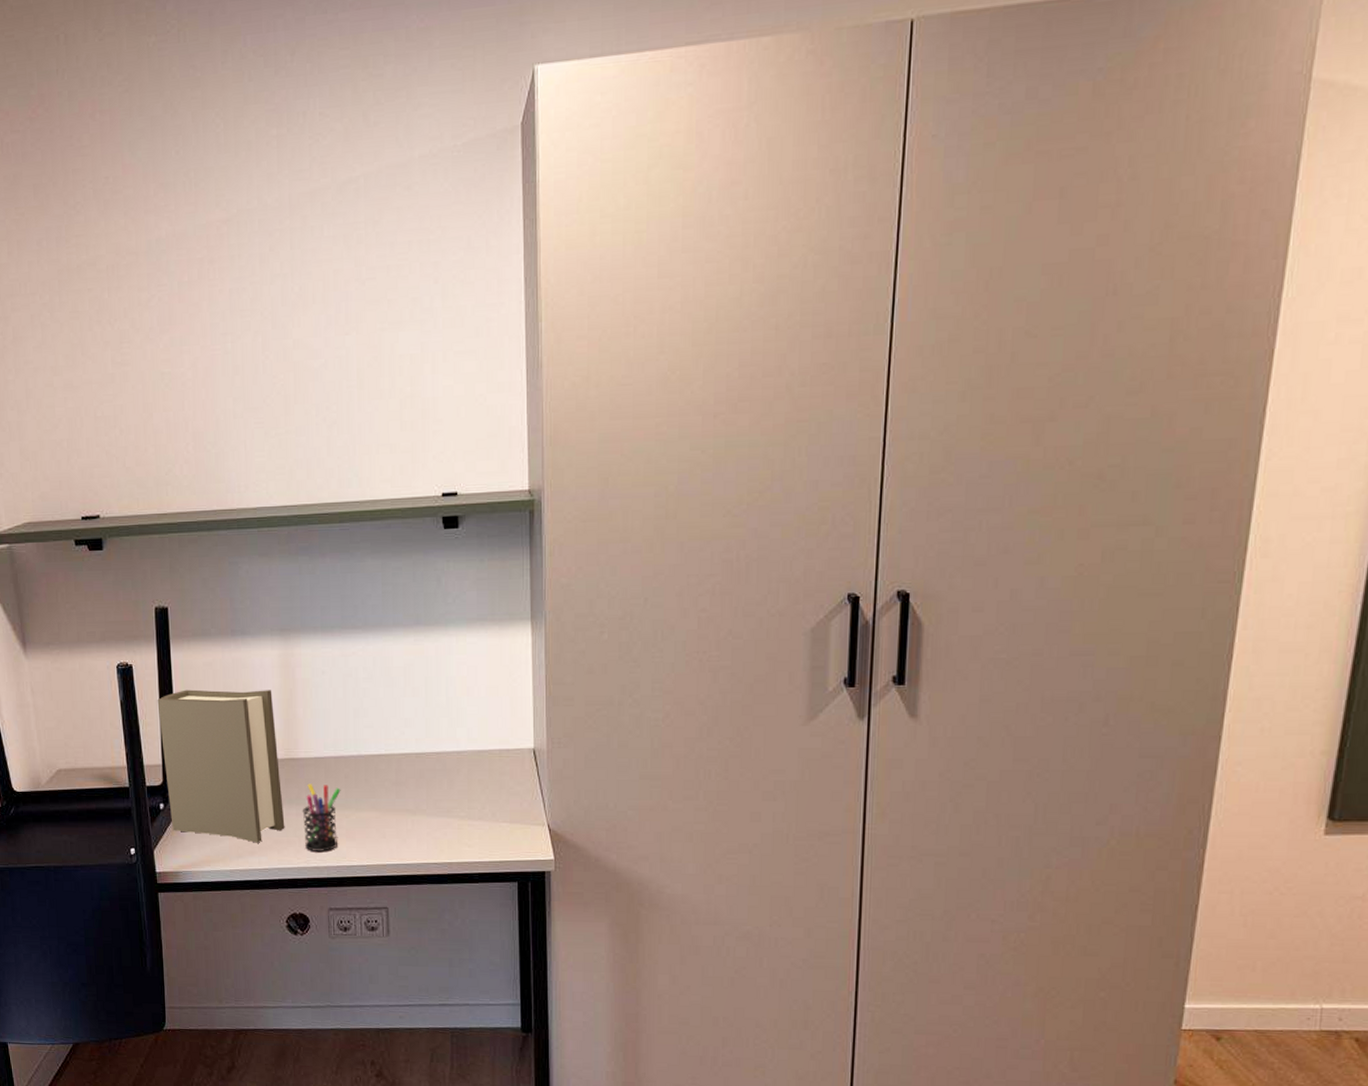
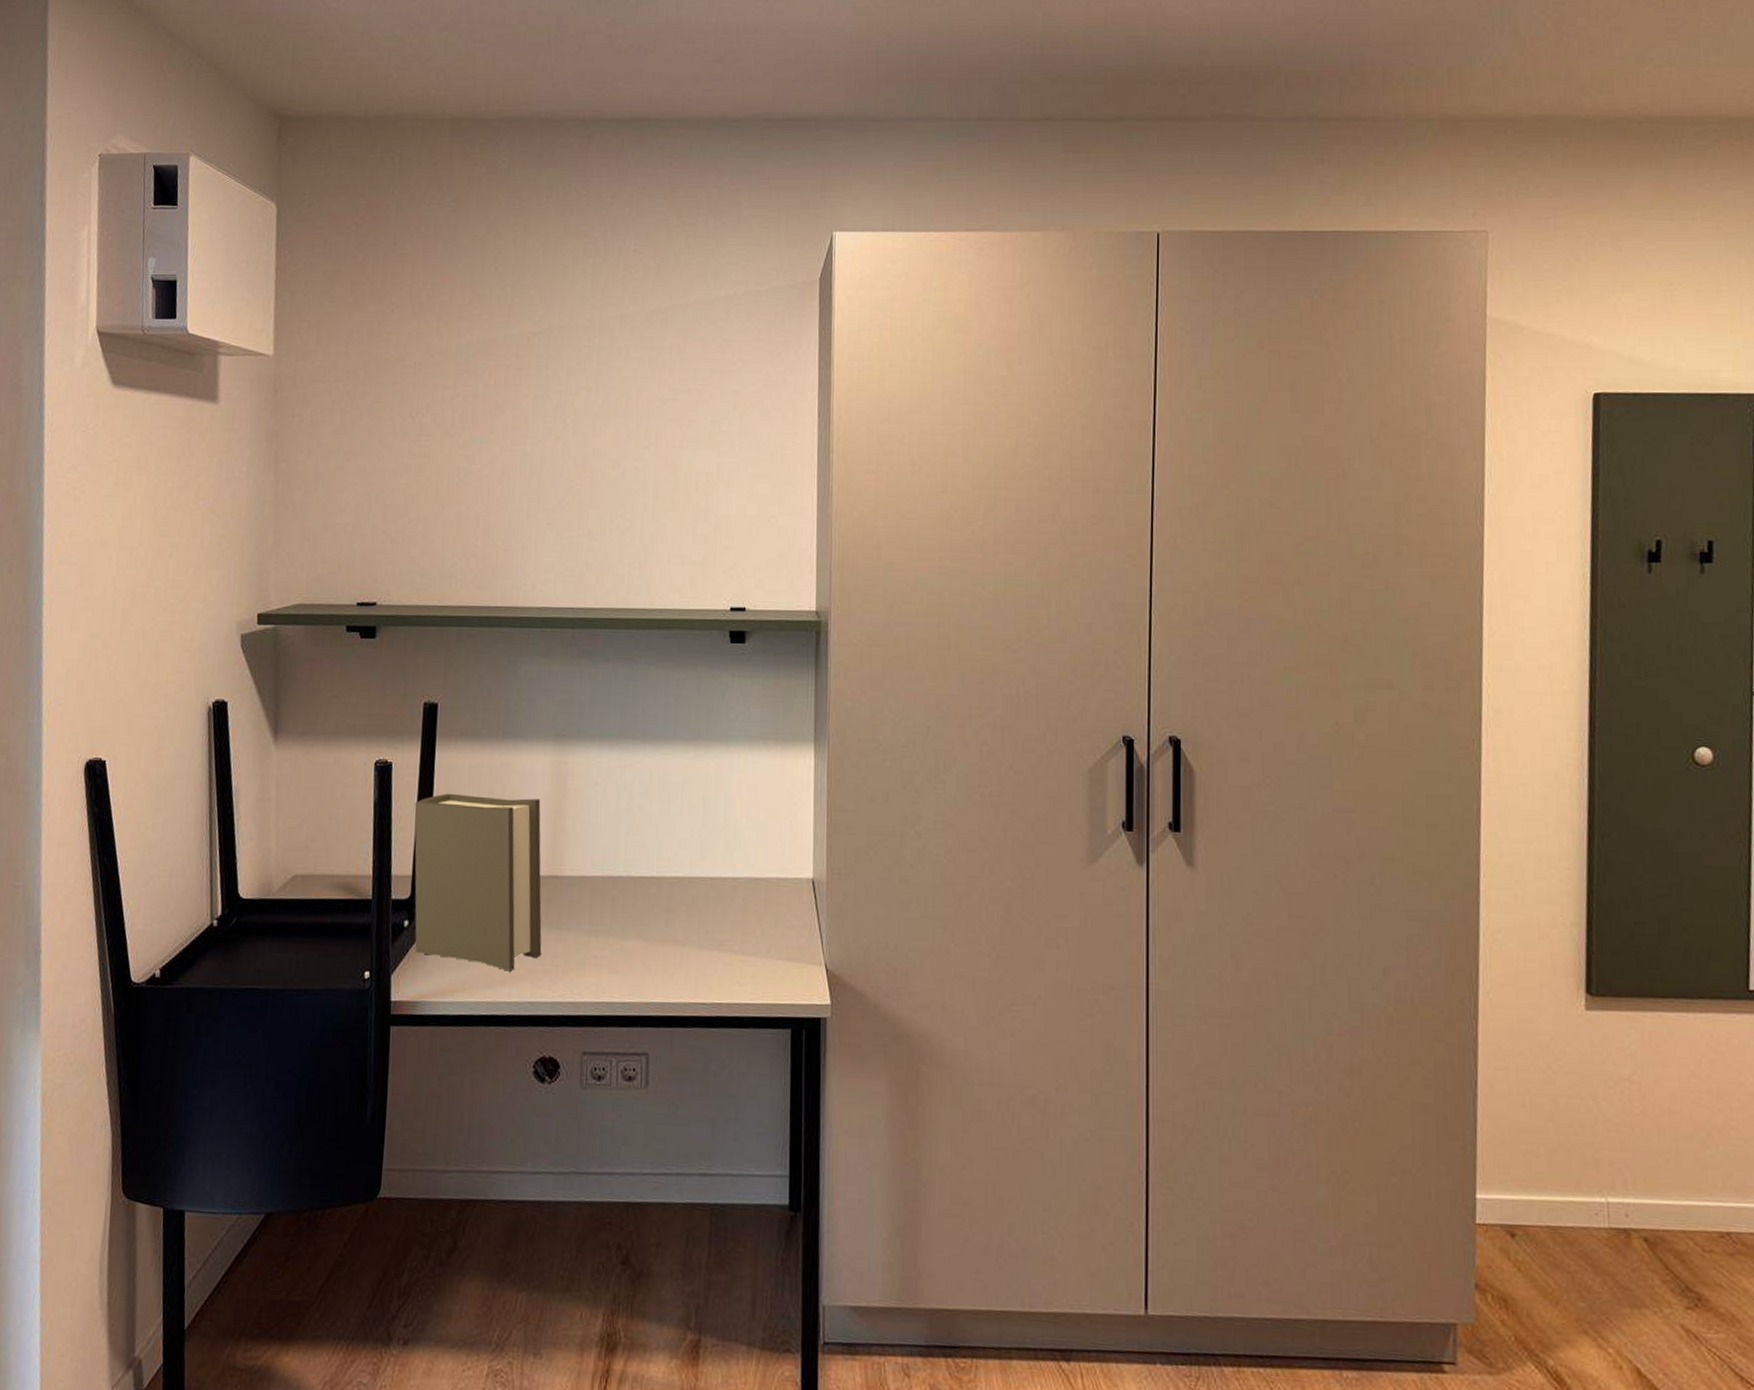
pen holder: present [302,783,341,851] -> none [562,905,606,984]

